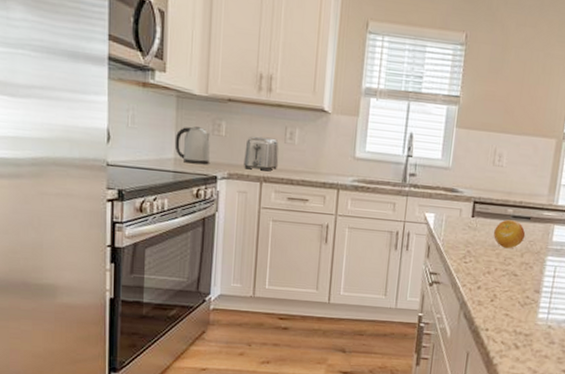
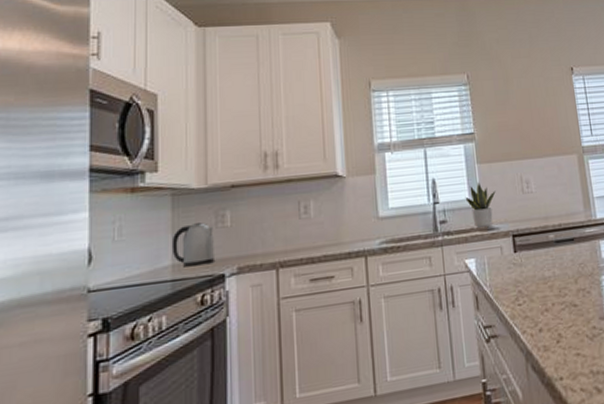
toaster: present [244,136,279,172] -> none [255,216,295,258]
potted plant: none [437,144,468,188] -> present [465,181,496,228]
fruit: present [494,219,526,249] -> none [541,245,574,279]

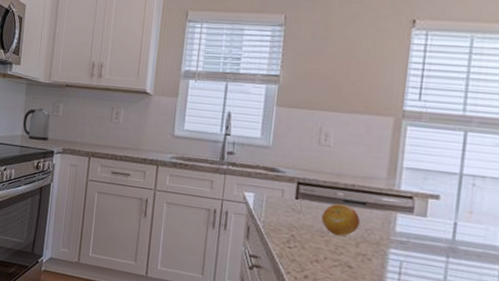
potted plant: present [465,181,496,228] -> none [256,123,290,168]
fruit: none [541,245,574,279] -> present [322,203,361,237]

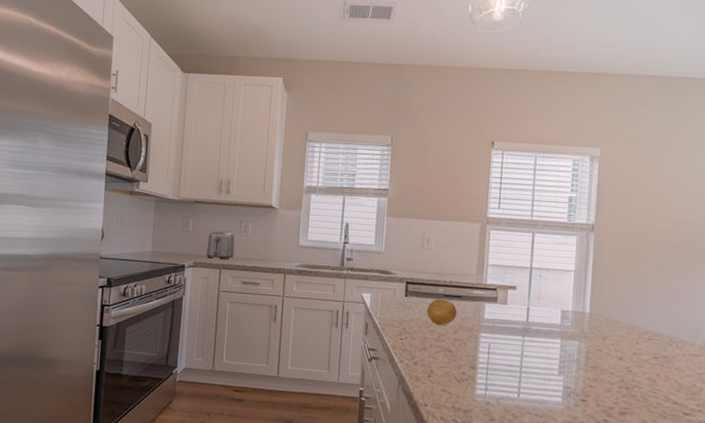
kettle: present [23,108,51,141] -> none [152,224,180,256]
toaster: none [76,116,106,148] -> present [206,230,235,260]

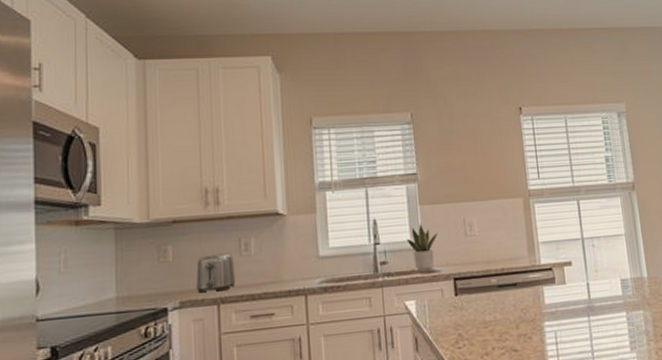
potted plant: none [371,231,399,271] -> present [406,223,438,270]
fruit: present [427,298,458,326] -> none [482,290,516,323]

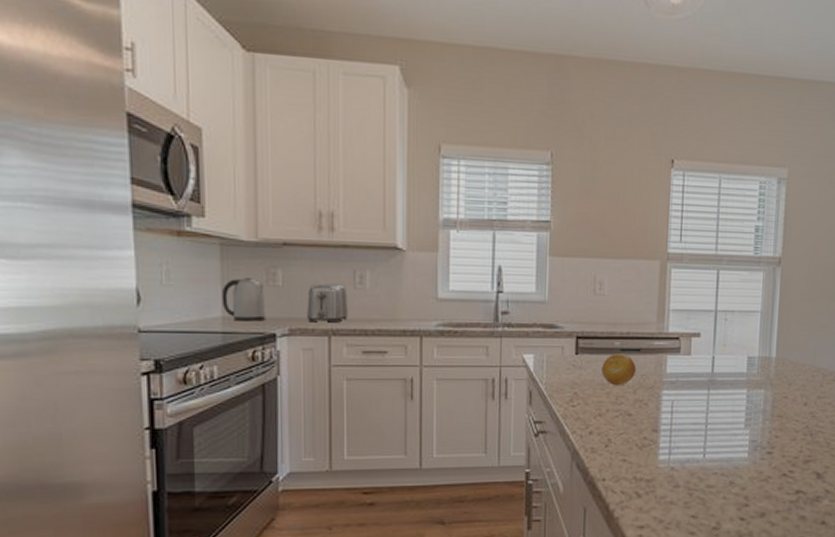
kettle: none [115,257,157,300] -> present [221,278,265,322]
potted plant: present [406,223,438,270] -> none [531,275,565,324]
fruit: none [482,290,516,323] -> present [602,354,637,386]

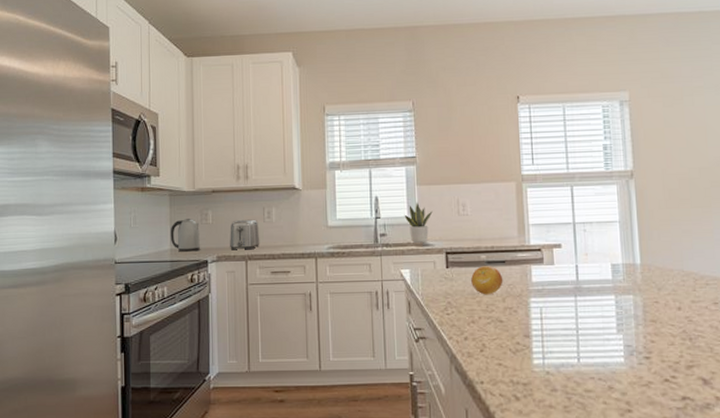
potted plant: none [531,275,565,324] -> present [404,201,433,243]

